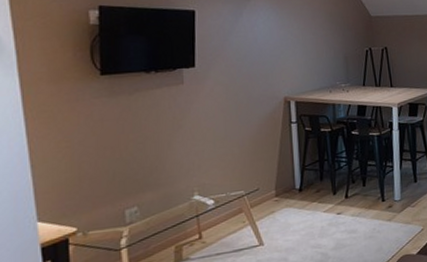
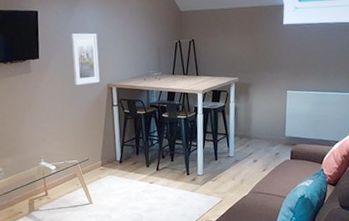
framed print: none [238,37,275,100] -> present [71,33,100,86]

